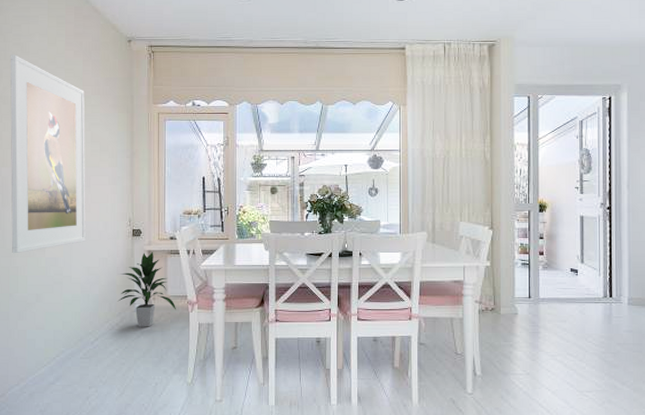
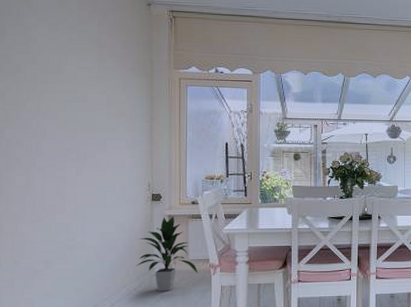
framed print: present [10,55,86,253] -> none [14,11,101,218]

